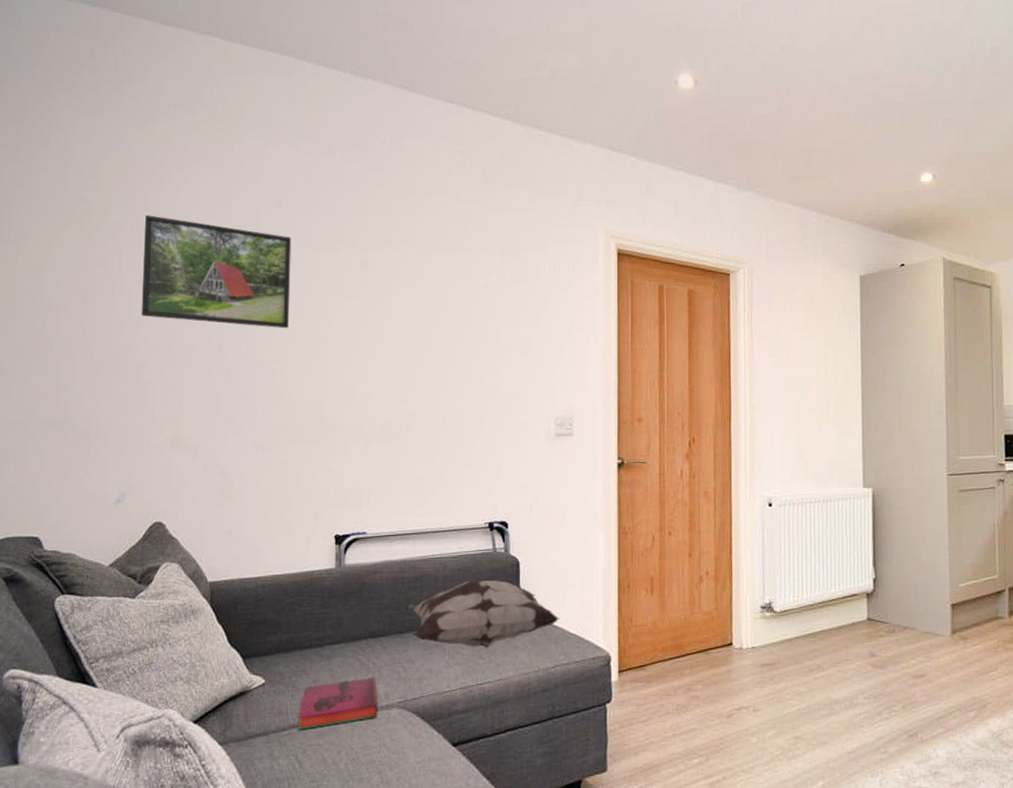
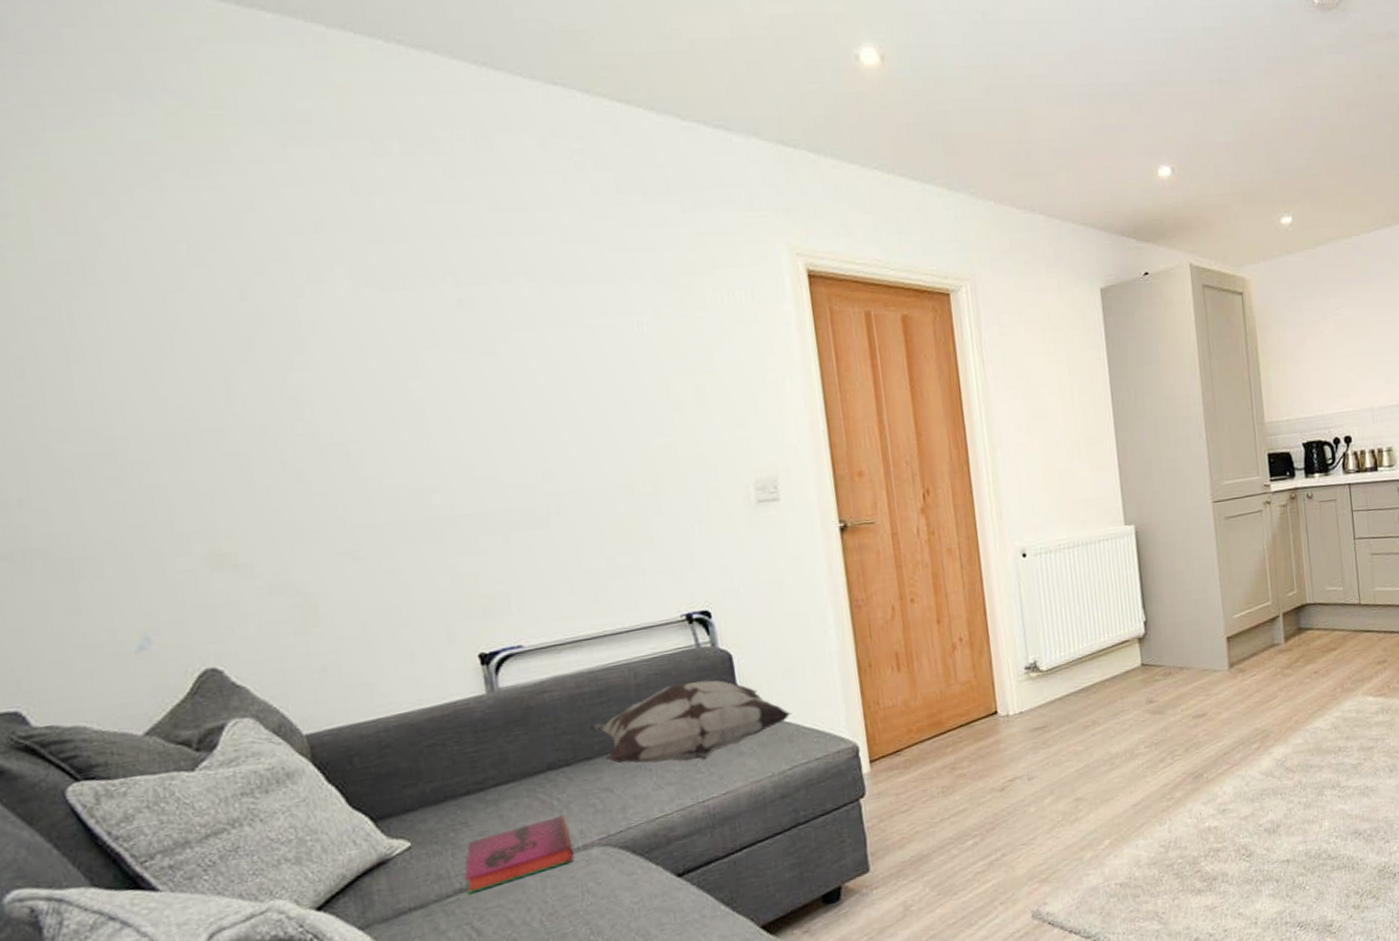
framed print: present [141,215,292,329] -> none [101,251,363,398]

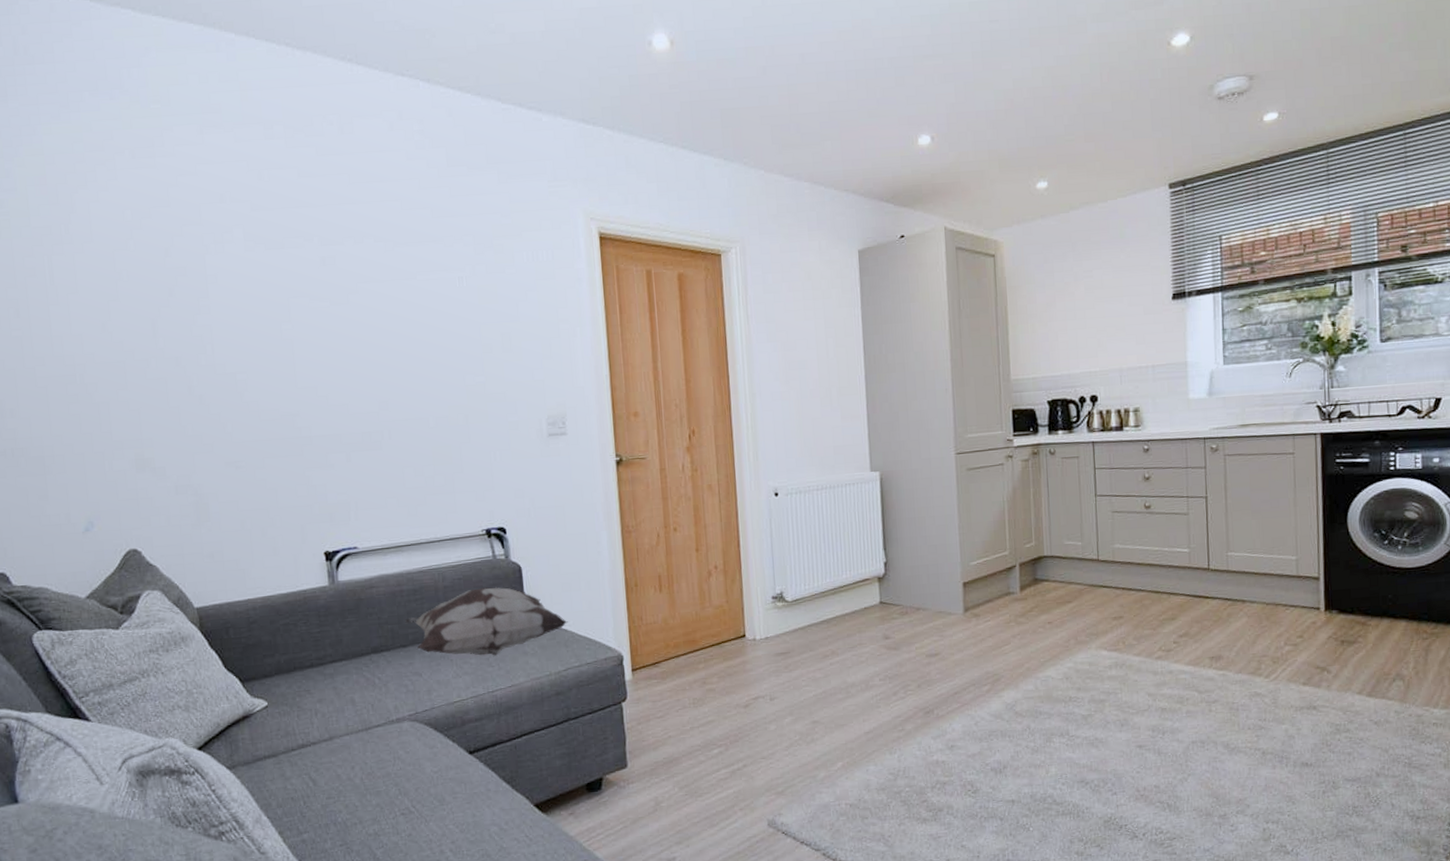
hardback book: present [464,815,574,894] -> none [306,691,389,749]

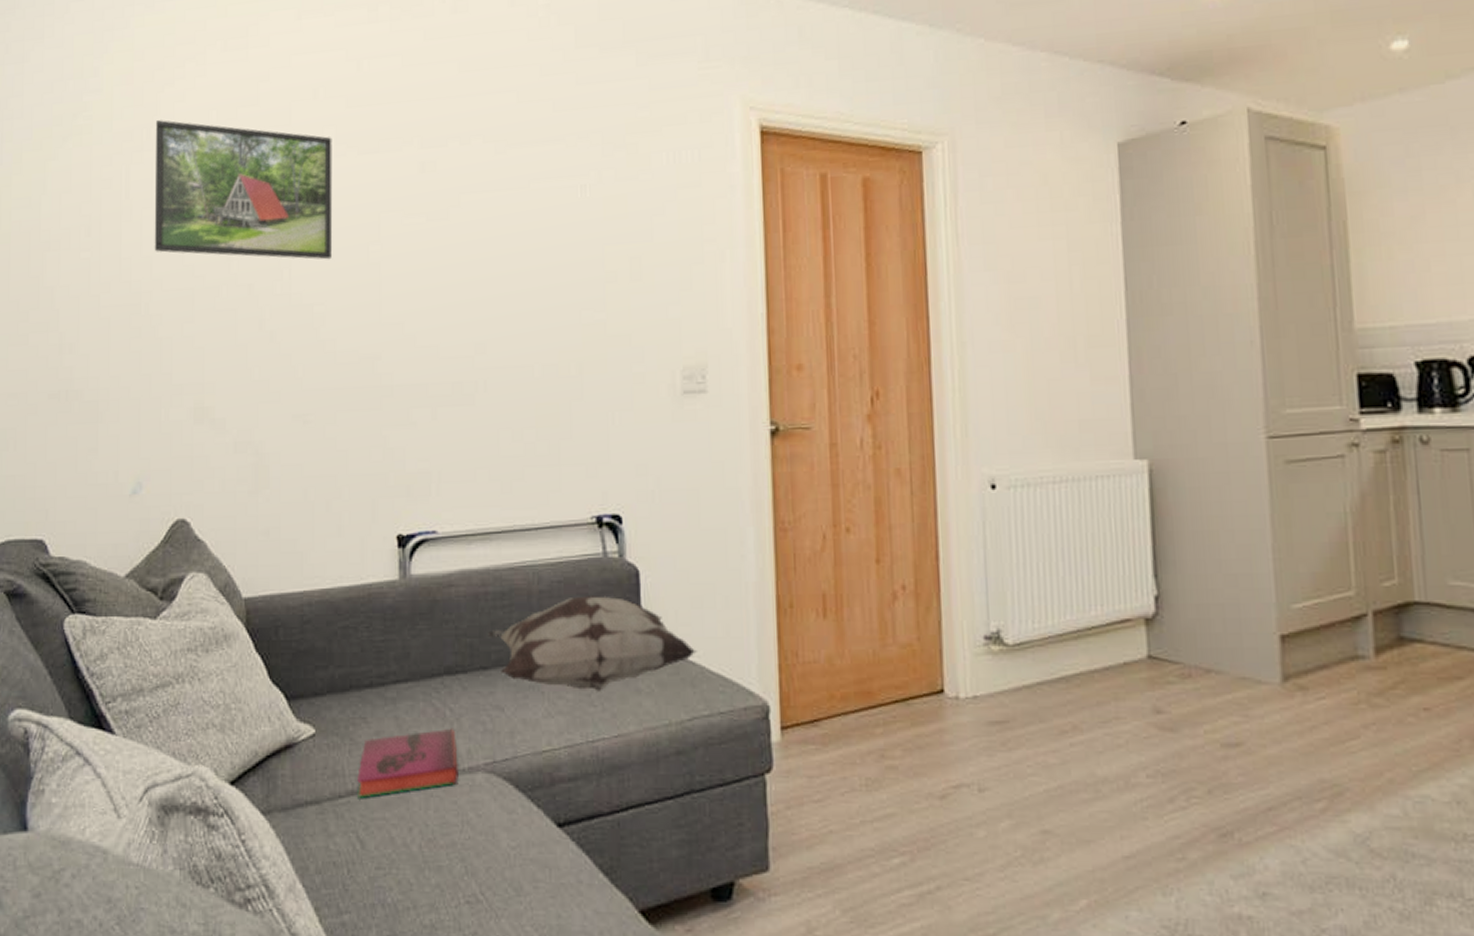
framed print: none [73,217,249,337] -> present [154,120,333,260]
hardback book: none [306,691,389,749] -> present [357,728,459,798]

